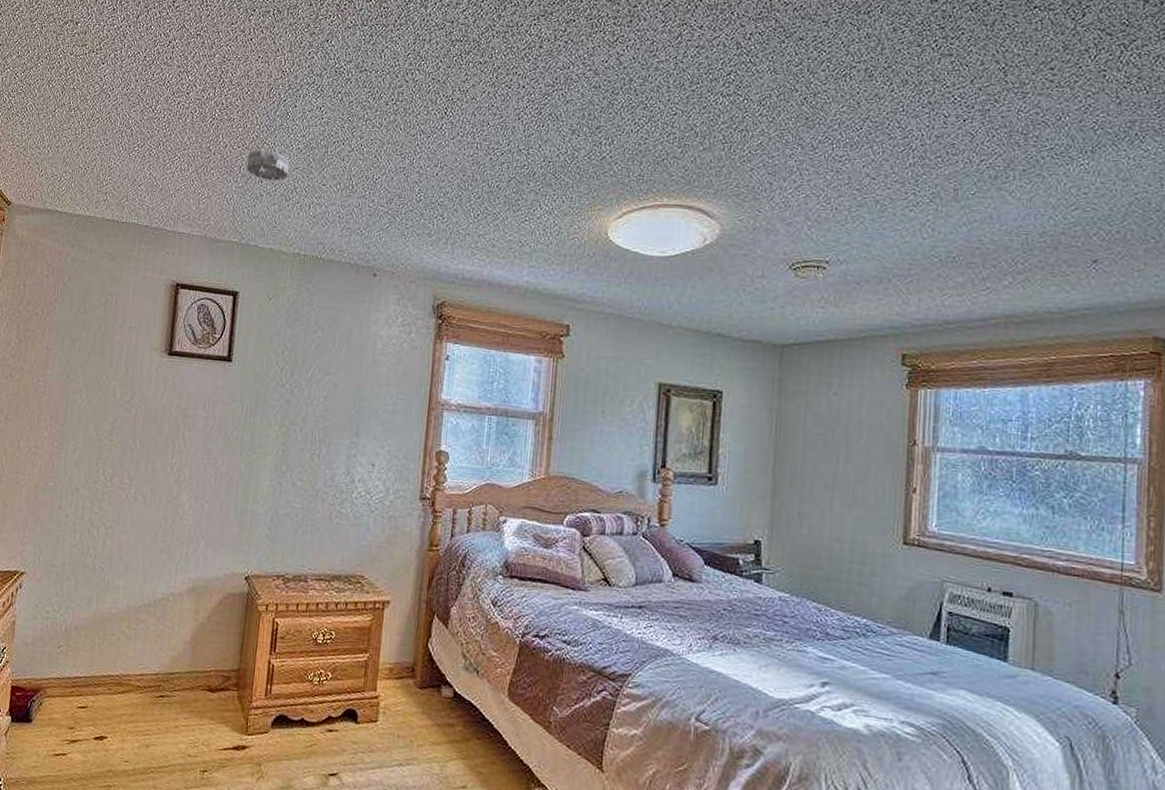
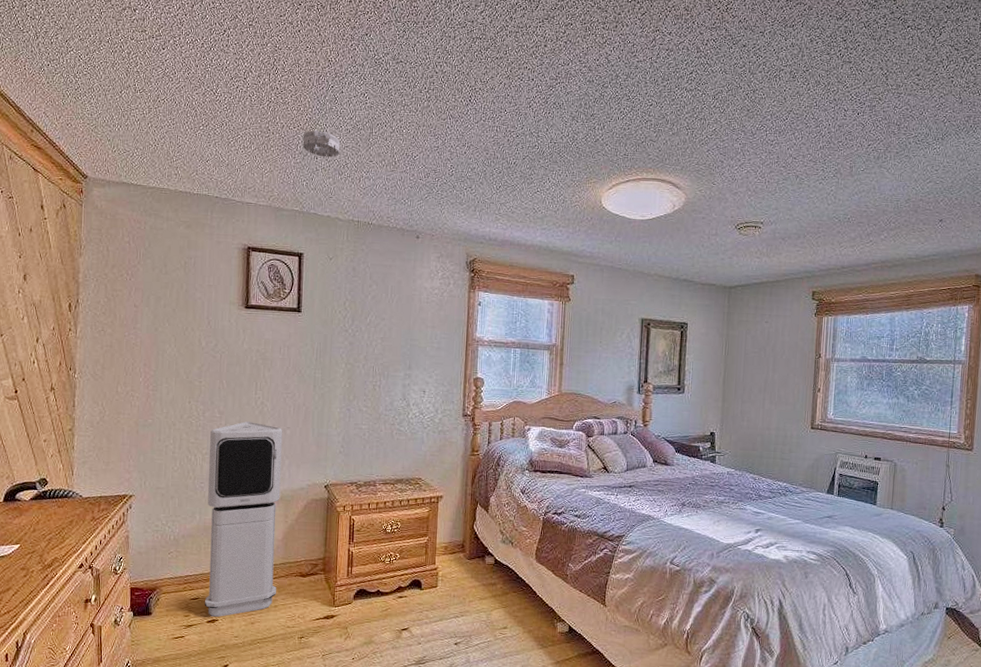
air purifier: none [92,491,201,734] -> present [204,421,283,617]

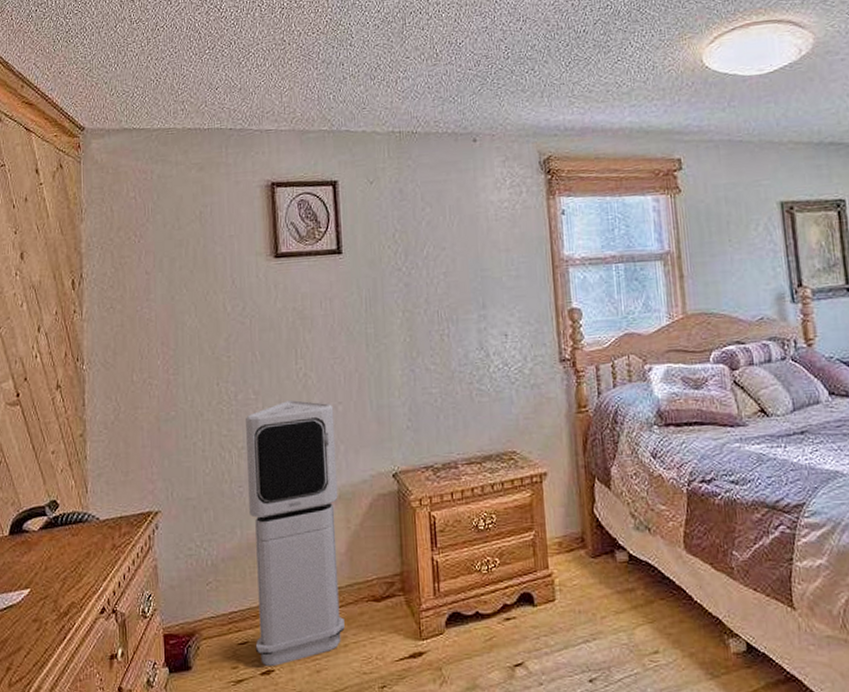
smoke detector: present [302,130,340,158] -> none [324,31,369,62]

